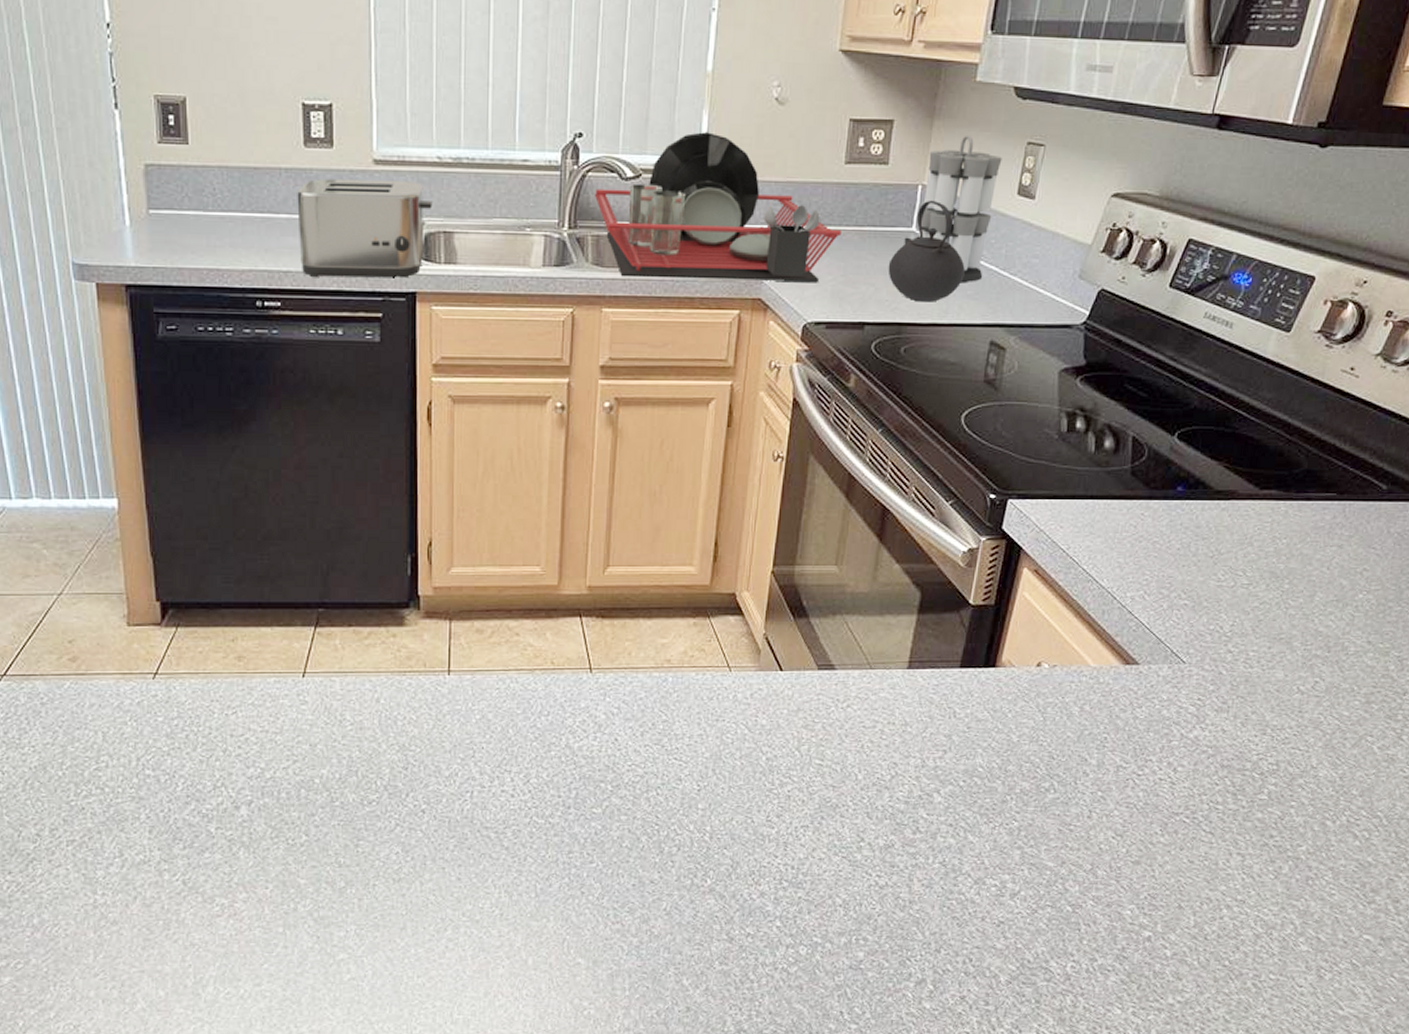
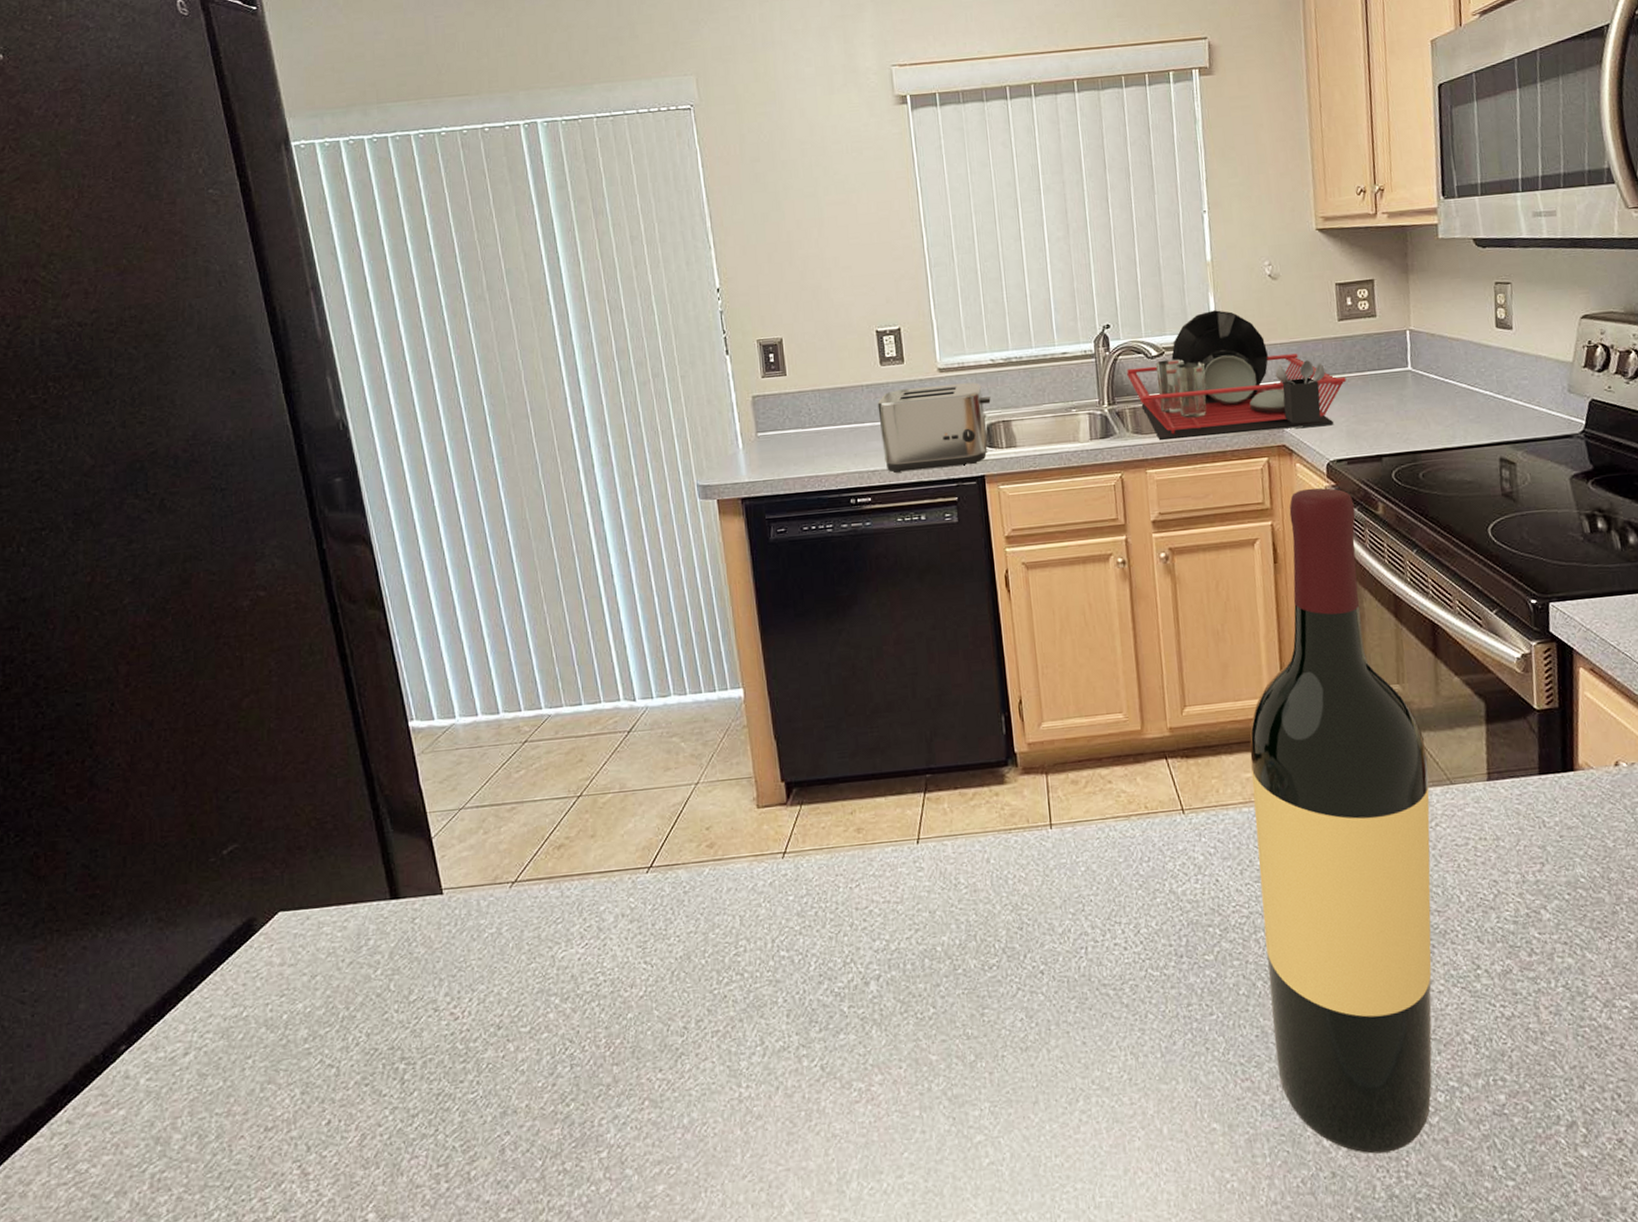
wine bottle: none [649,350,852,994] -> present [1250,488,1432,1154]
kettle: present [888,200,965,302] -> none [1393,341,1464,431]
spice rack: present [918,134,1002,282] -> none [1410,283,1481,409]

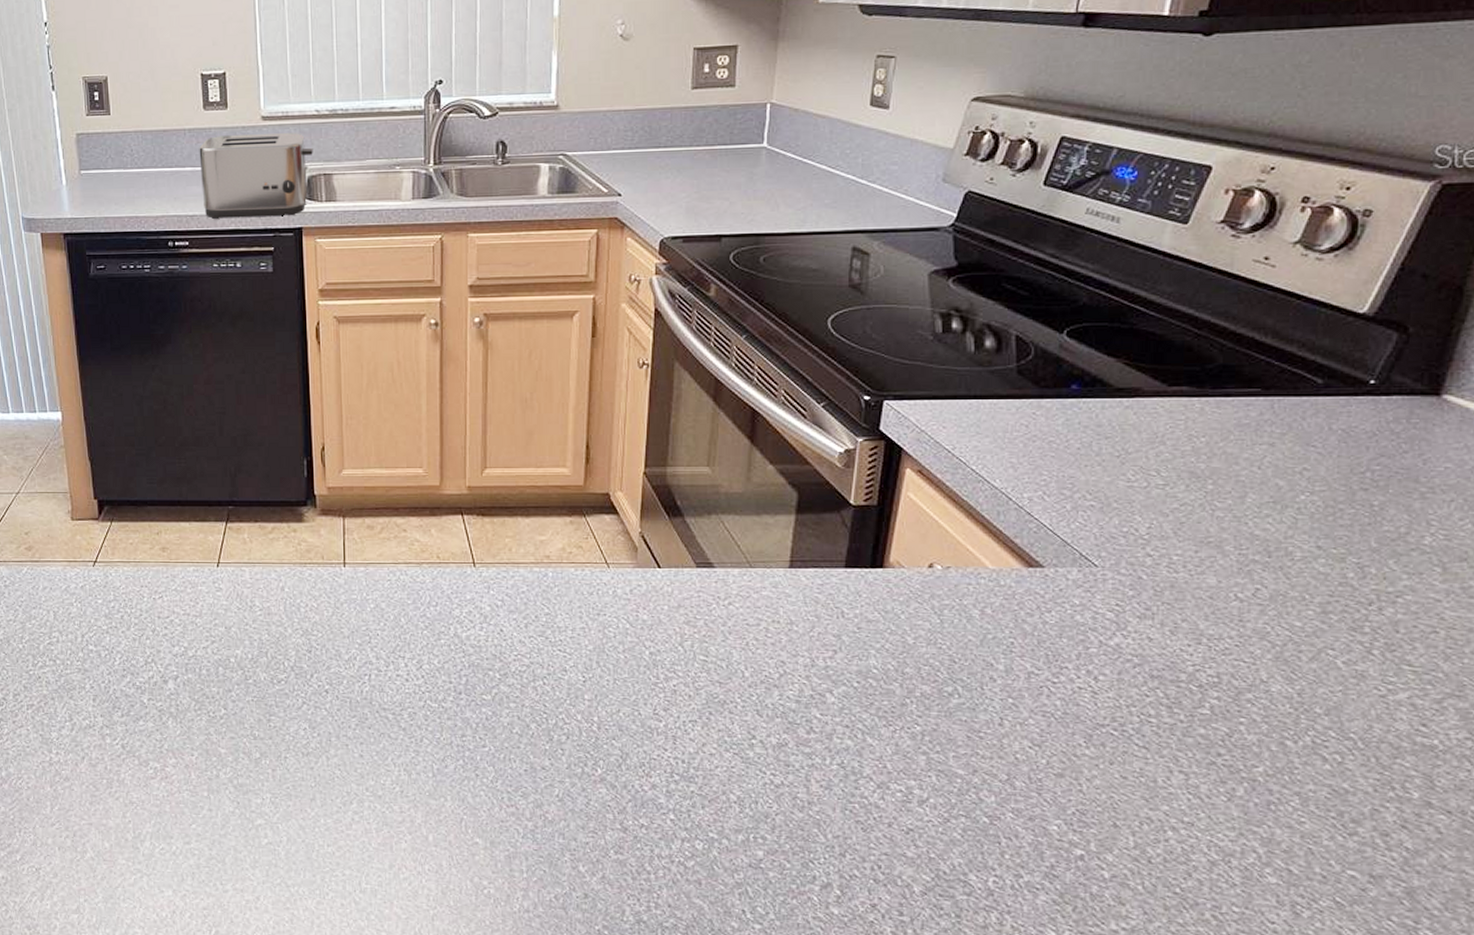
dish rack: present [1127,310,1346,441] -> none [456,70,693,205]
wine bottle: present [1250,488,1432,1154] -> none [542,264,729,885]

